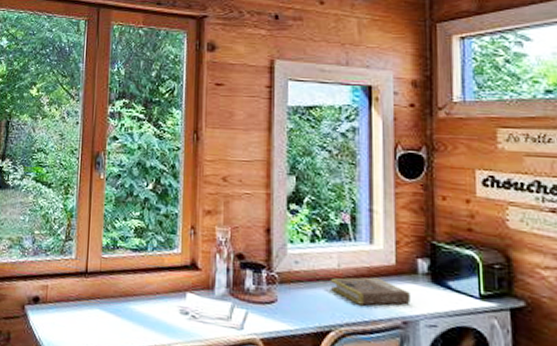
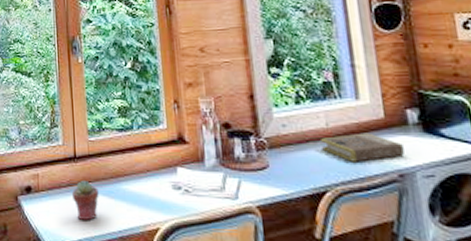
potted succulent: none [79,295,106,336] -> present [71,179,99,220]

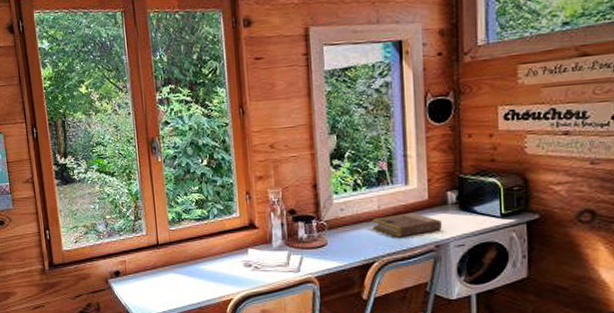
potted succulent: present [71,179,99,220] -> none [155,263,180,296]

